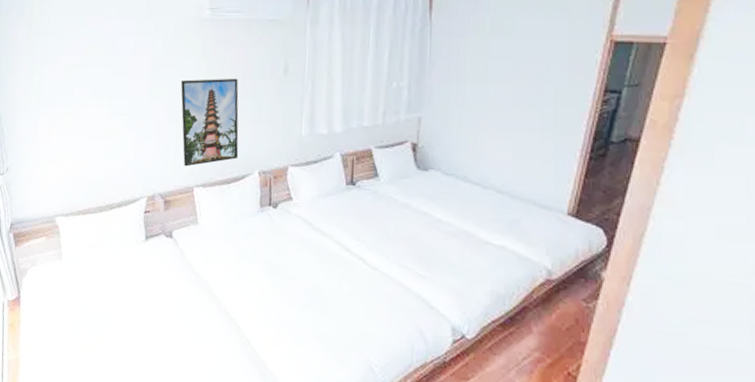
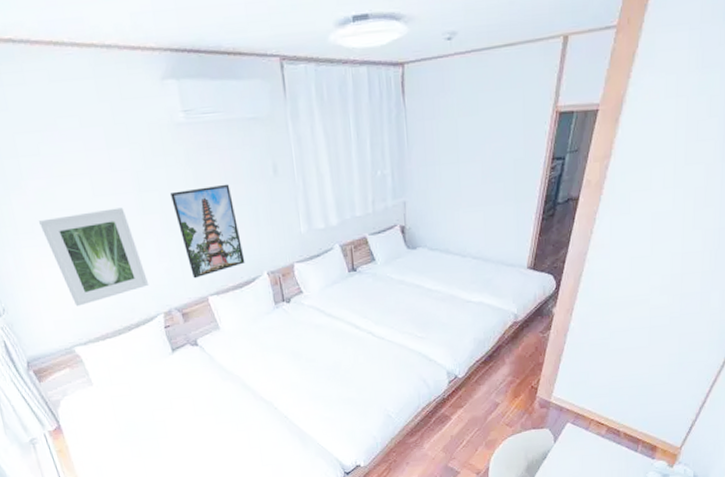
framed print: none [60,88,141,177] -> present [39,207,150,307]

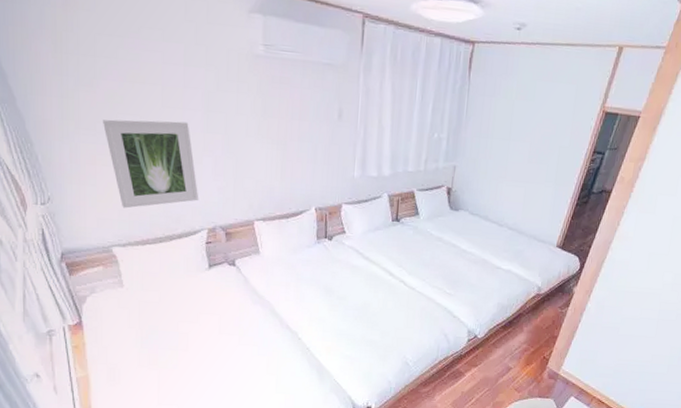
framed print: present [171,184,245,279] -> none [237,117,296,202]

